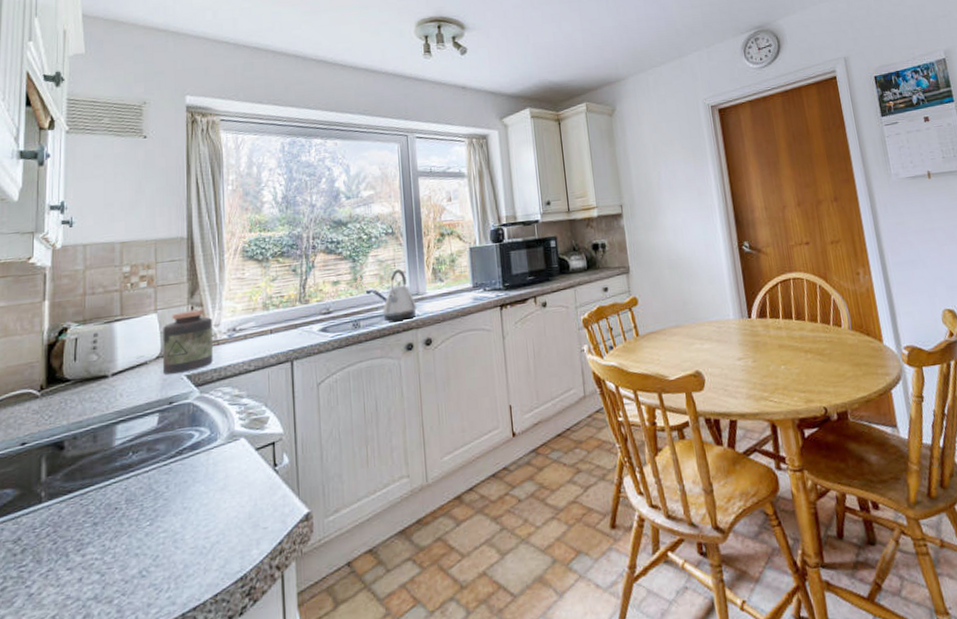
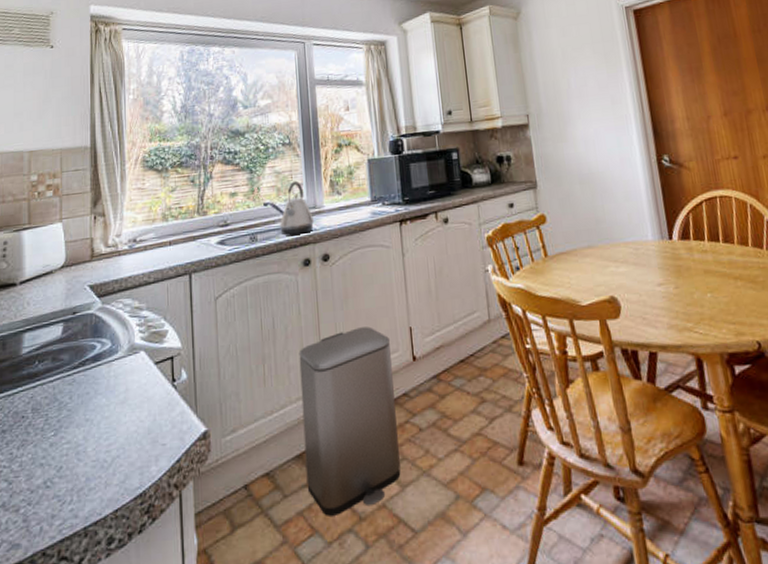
jar: present [162,309,213,375] -> none [66,219,115,285]
pedal bin: none [401,406,501,587] -> present [298,326,401,516]

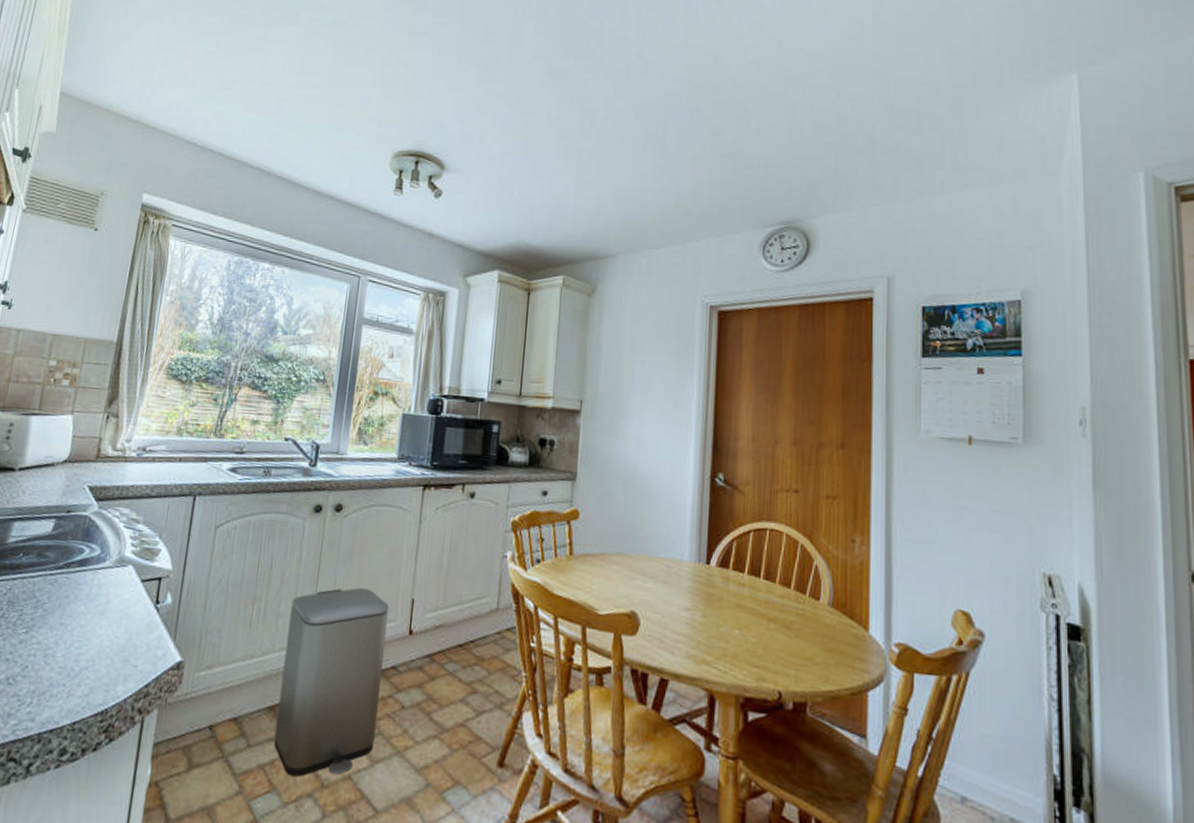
kettle: present [280,180,315,236] -> none [297,420,335,479]

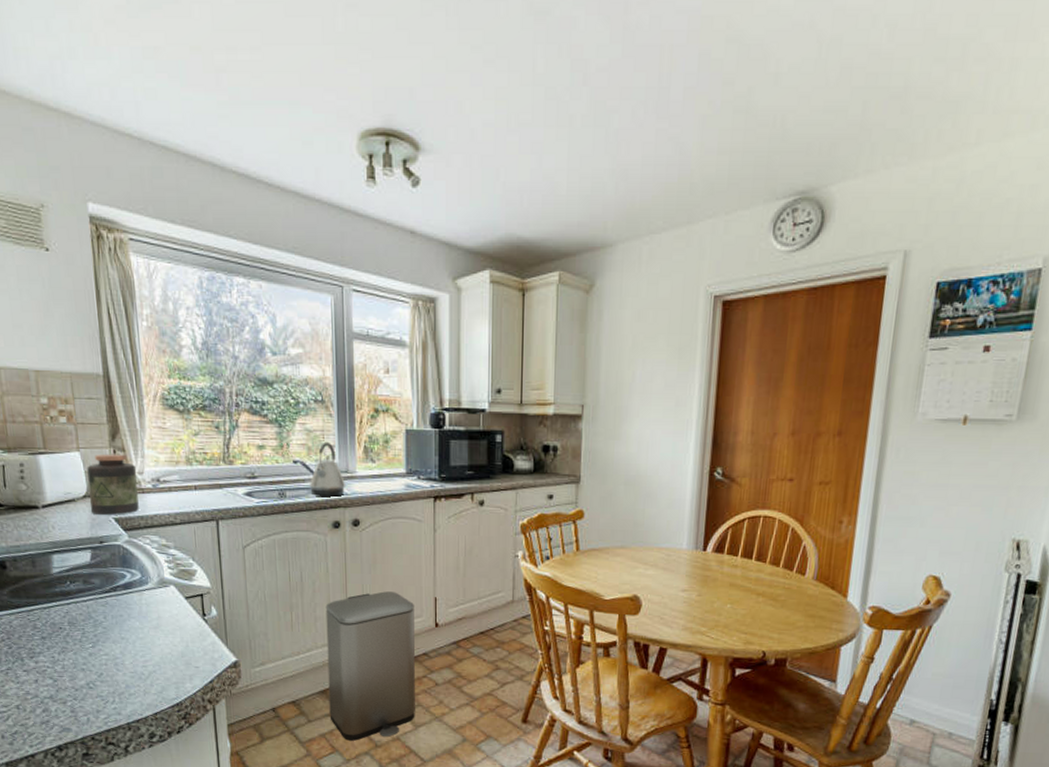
jar: none [67,418,125,484] -> present [87,453,139,516]
kettle: none [297,420,335,479] -> present [310,441,346,498]

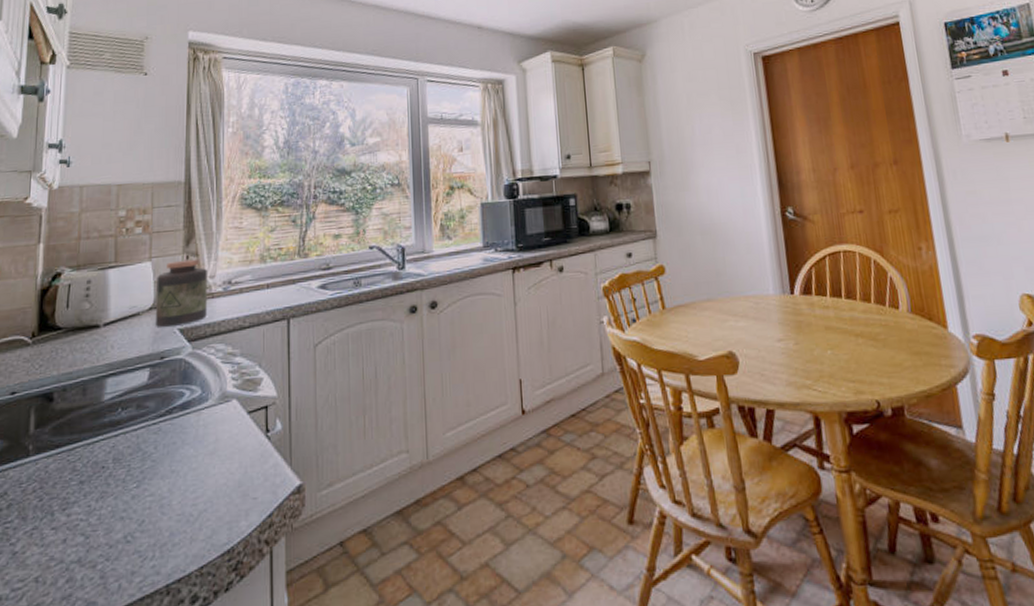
kettle: present [310,441,346,498] -> none [386,223,423,282]
pedal bin: present [325,591,415,741] -> none [402,378,505,575]

